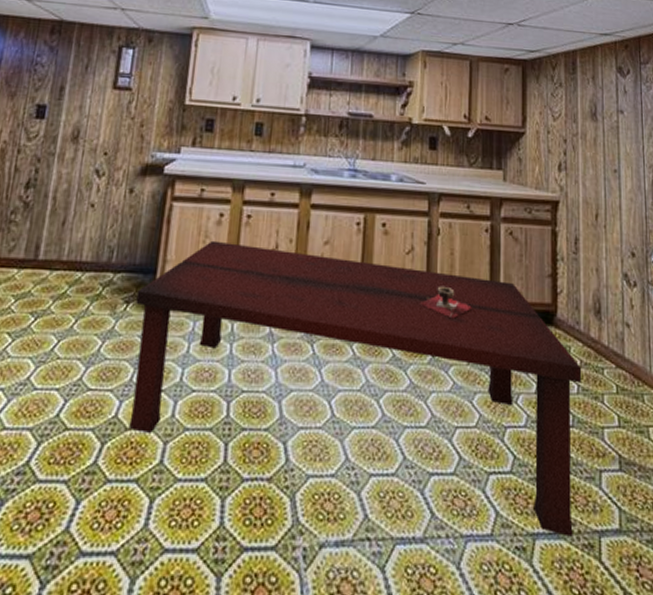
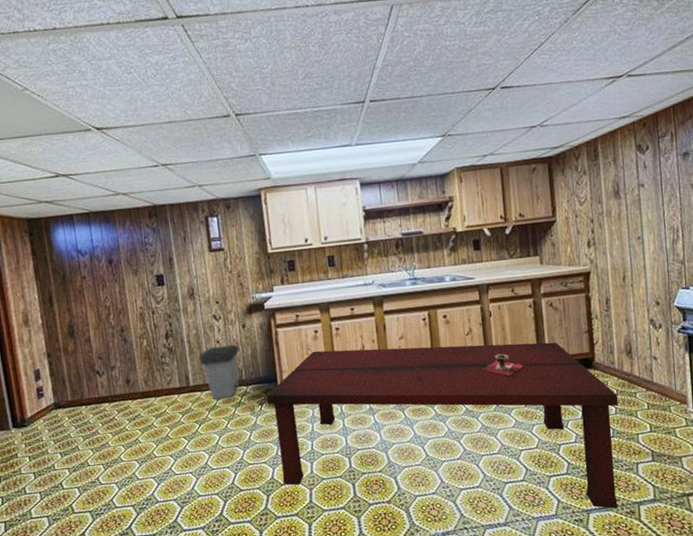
trash can: none [61,210,119,286] -> present [200,344,240,400]

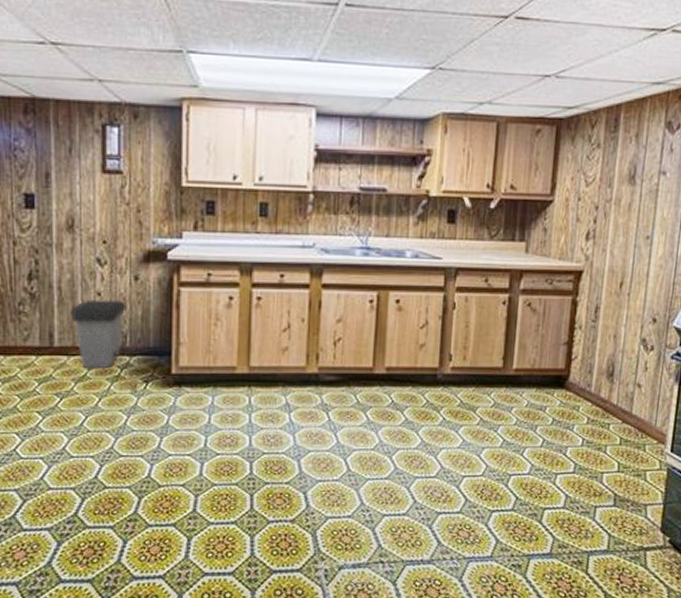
dining table: present [266,342,619,509] -> none [154,323,588,556]
decorative bowl: present [483,353,524,377] -> none [434,356,485,386]

